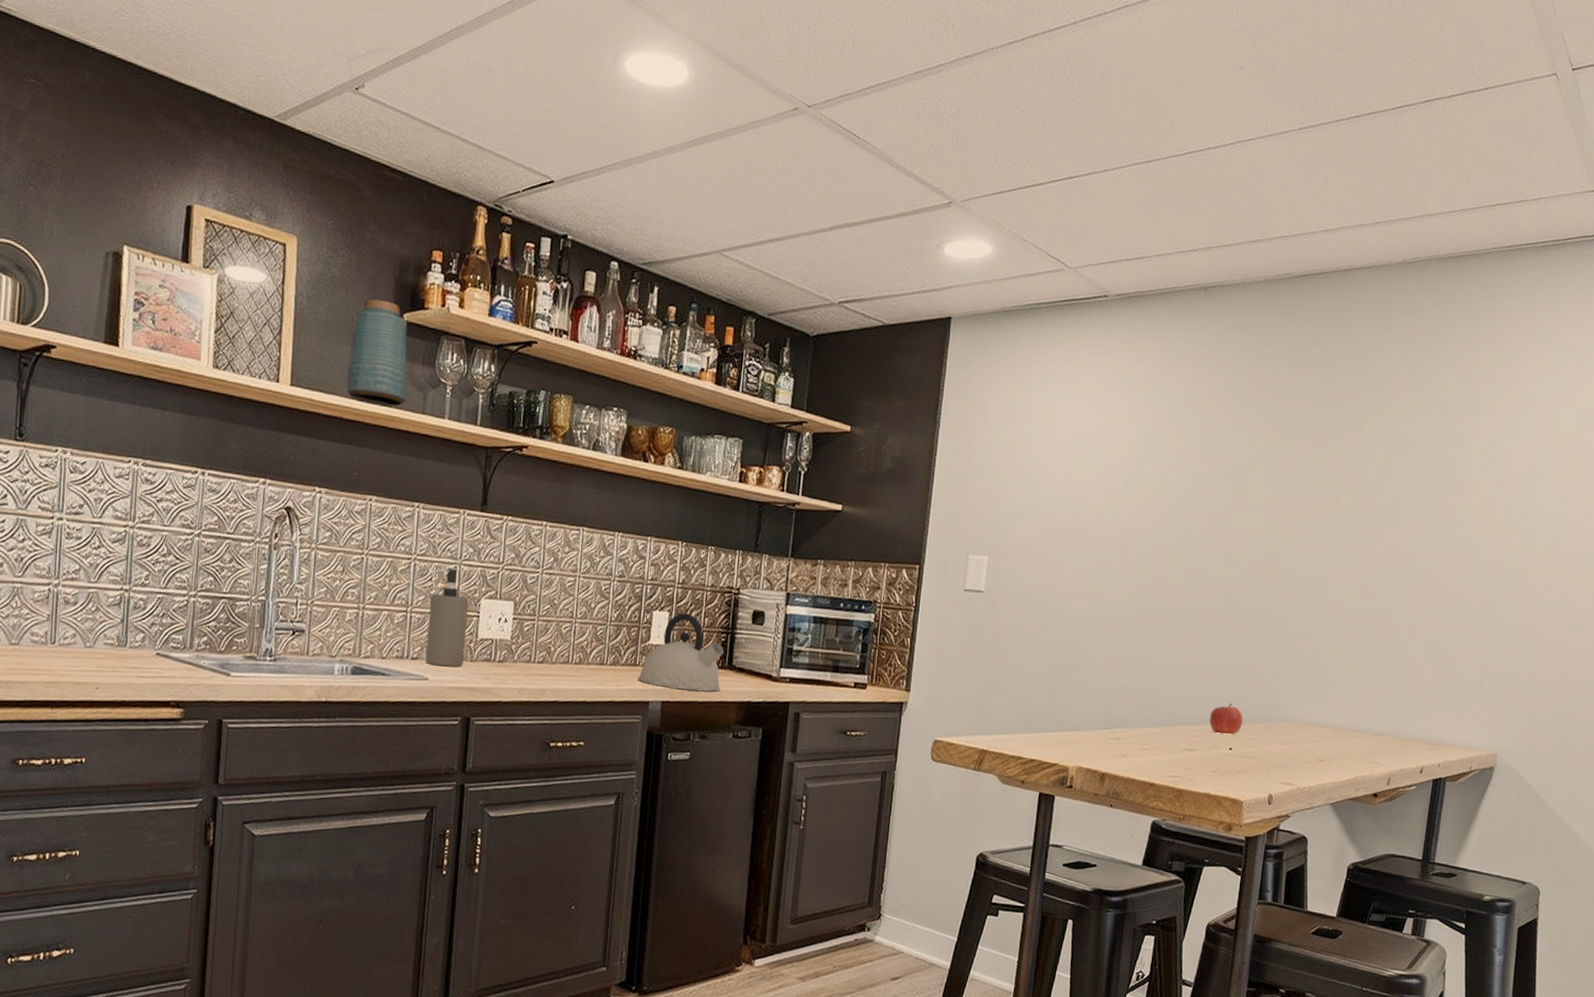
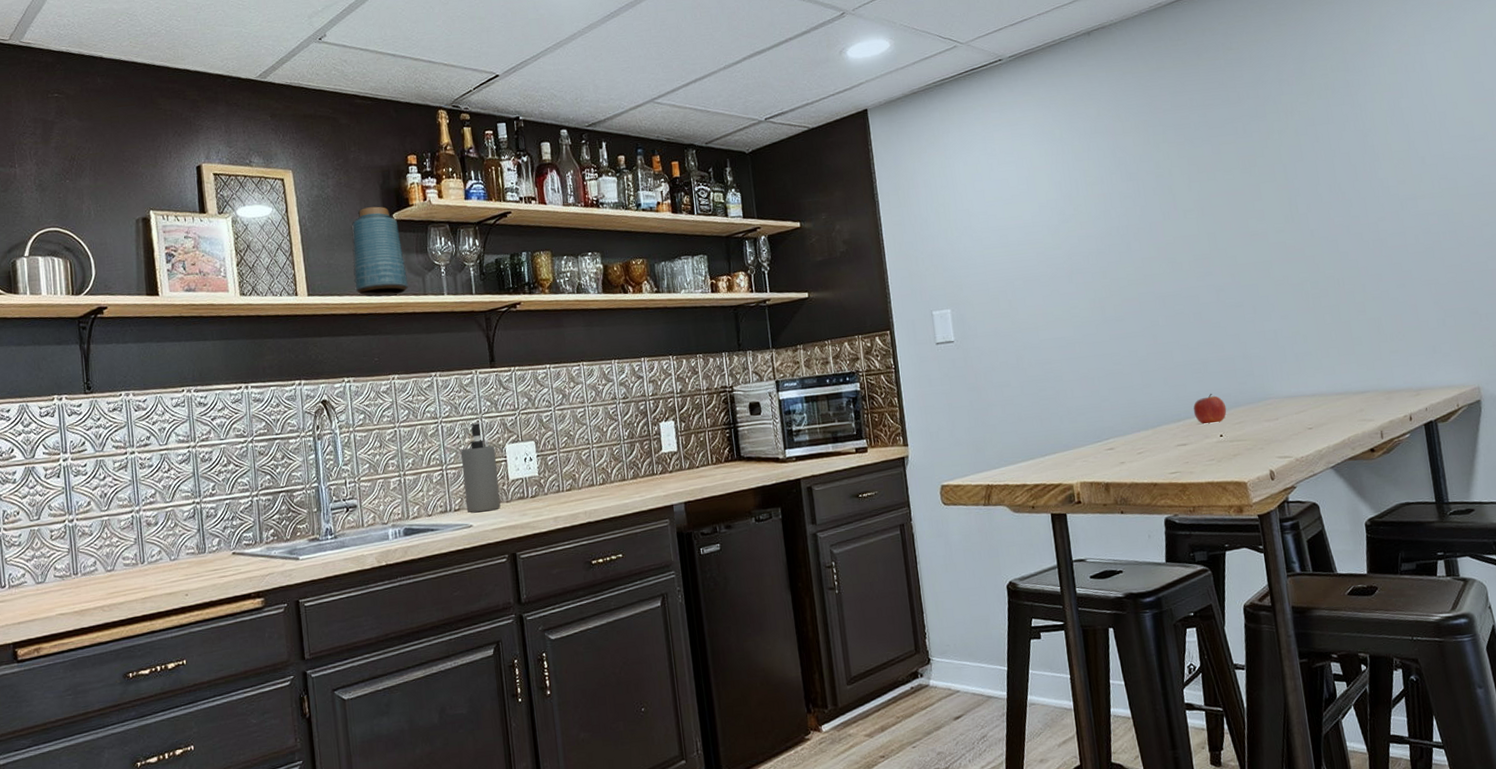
kettle: present [638,613,724,692] -> none [658,418,735,490]

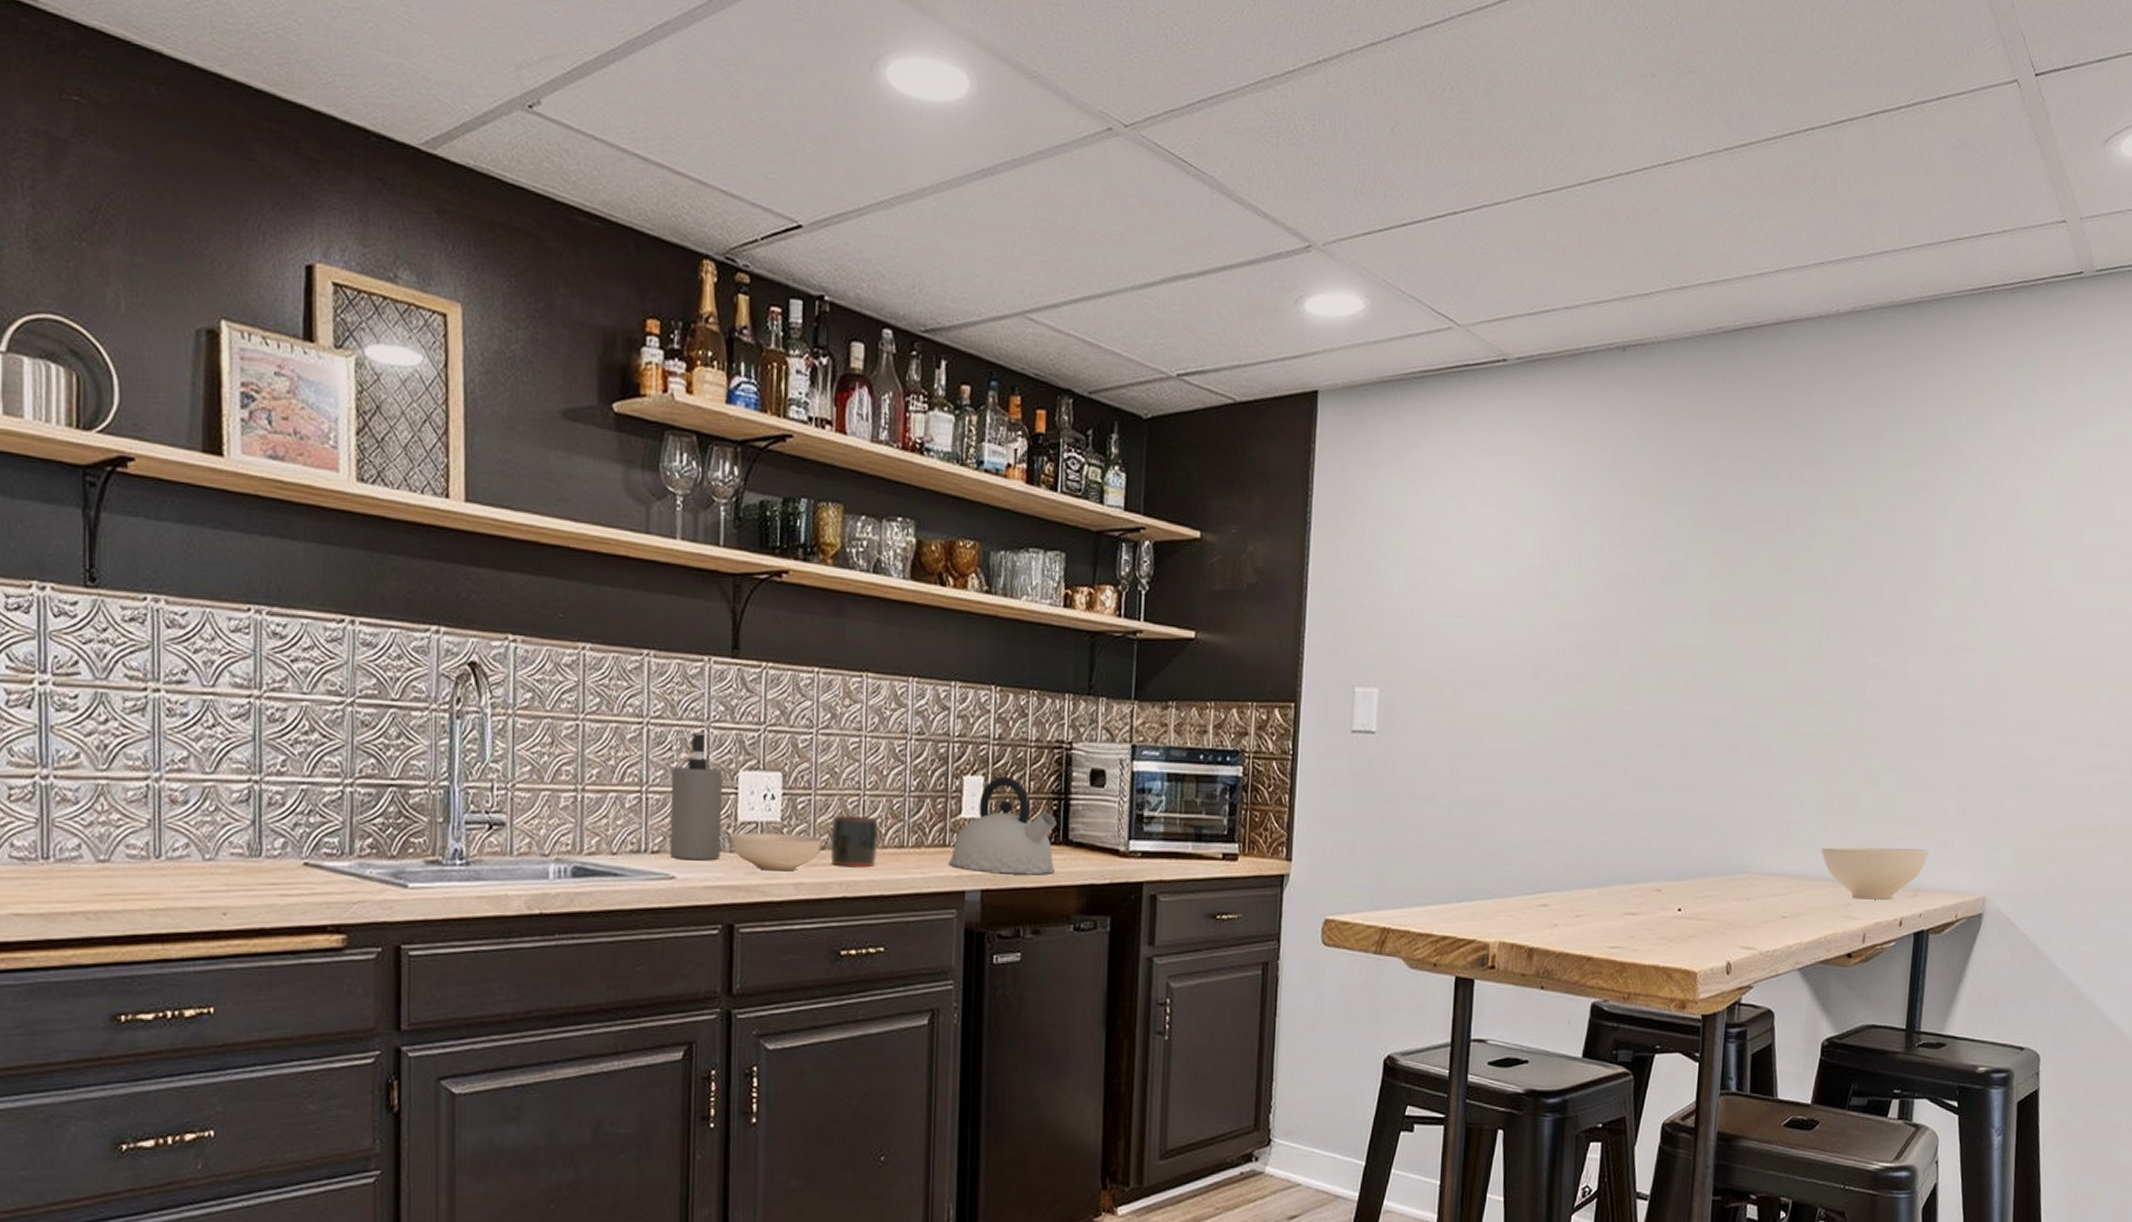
vase: present [352,206,408,297] -> none [541,384,623,526]
bowl: none [504,482,570,511] -> present [729,832,824,871]
mug: none [572,462,608,501] -> present [830,816,878,868]
kettle: none [658,418,735,490] -> present [949,776,1056,875]
fruit: present [1193,393,1227,425] -> none [1652,853,1693,893]
bowl: none [1329,357,1422,405] -> present [1821,847,1930,900]

